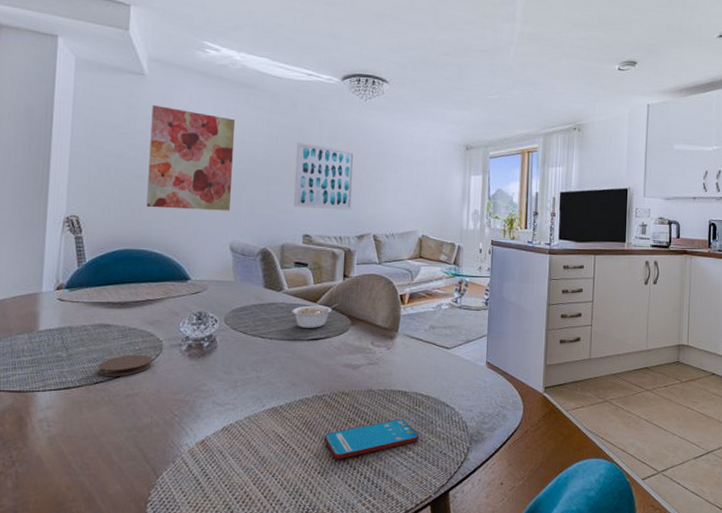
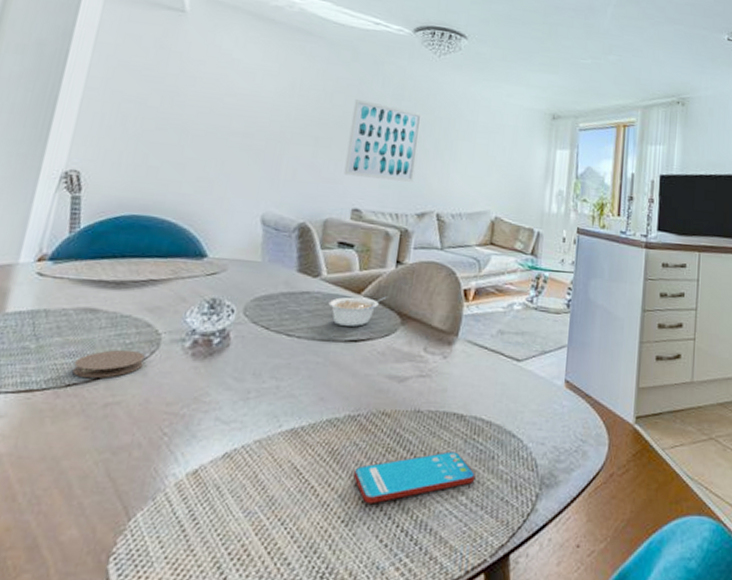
wall art: present [146,104,236,211] -> none [165,46,286,176]

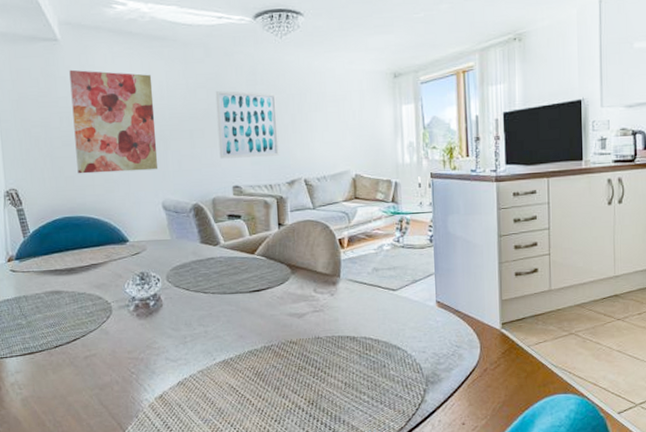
coaster: present [73,350,145,378] -> none [56,318,104,340]
wall art: none [165,46,286,176] -> present [69,69,159,174]
legume: present [328,296,387,327] -> none [230,253,276,280]
smartphone: present [353,451,476,504] -> none [277,364,373,408]

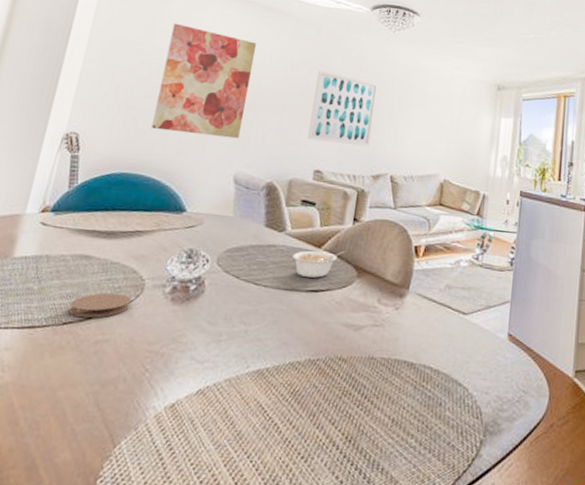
coaster: none [56,318,104,340] -> present [69,293,131,318]
legume: none [230,253,276,280] -> present [292,250,345,278]

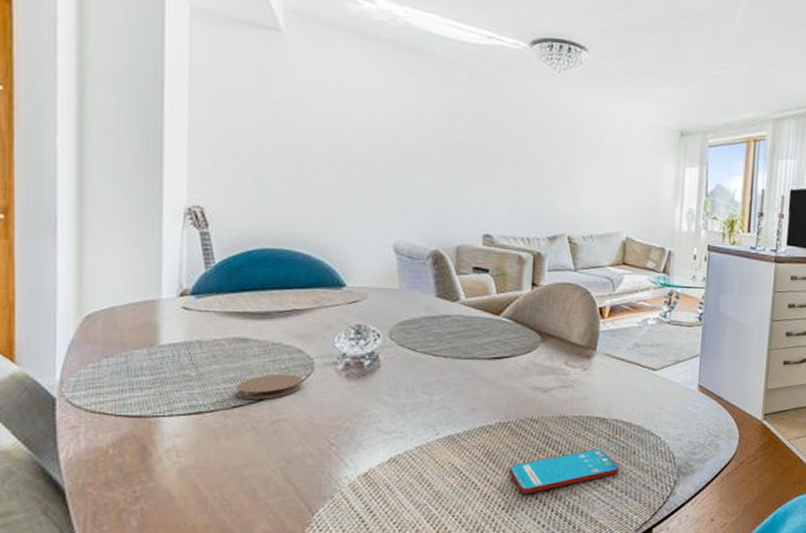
wall art: present [151,23,257,139] -> none [288,69,398,205]
legume: present [292,250,345,278] -> none [470,317,526,345]
wall art: present [307,70,379,147] -> none [471,121,547,206]
smartphone: none [312,396,424,443] -> present [509,449,619,494]

